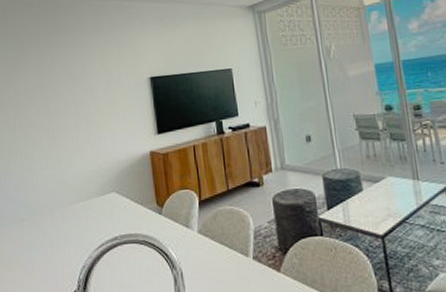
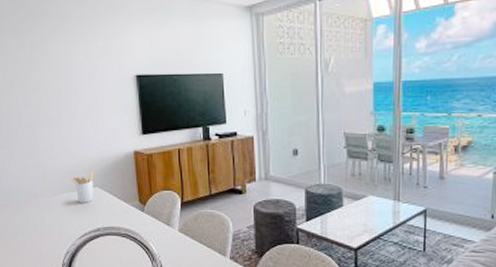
utensil holder: none [88,176,111,211] -> present [71,171,94,203]

